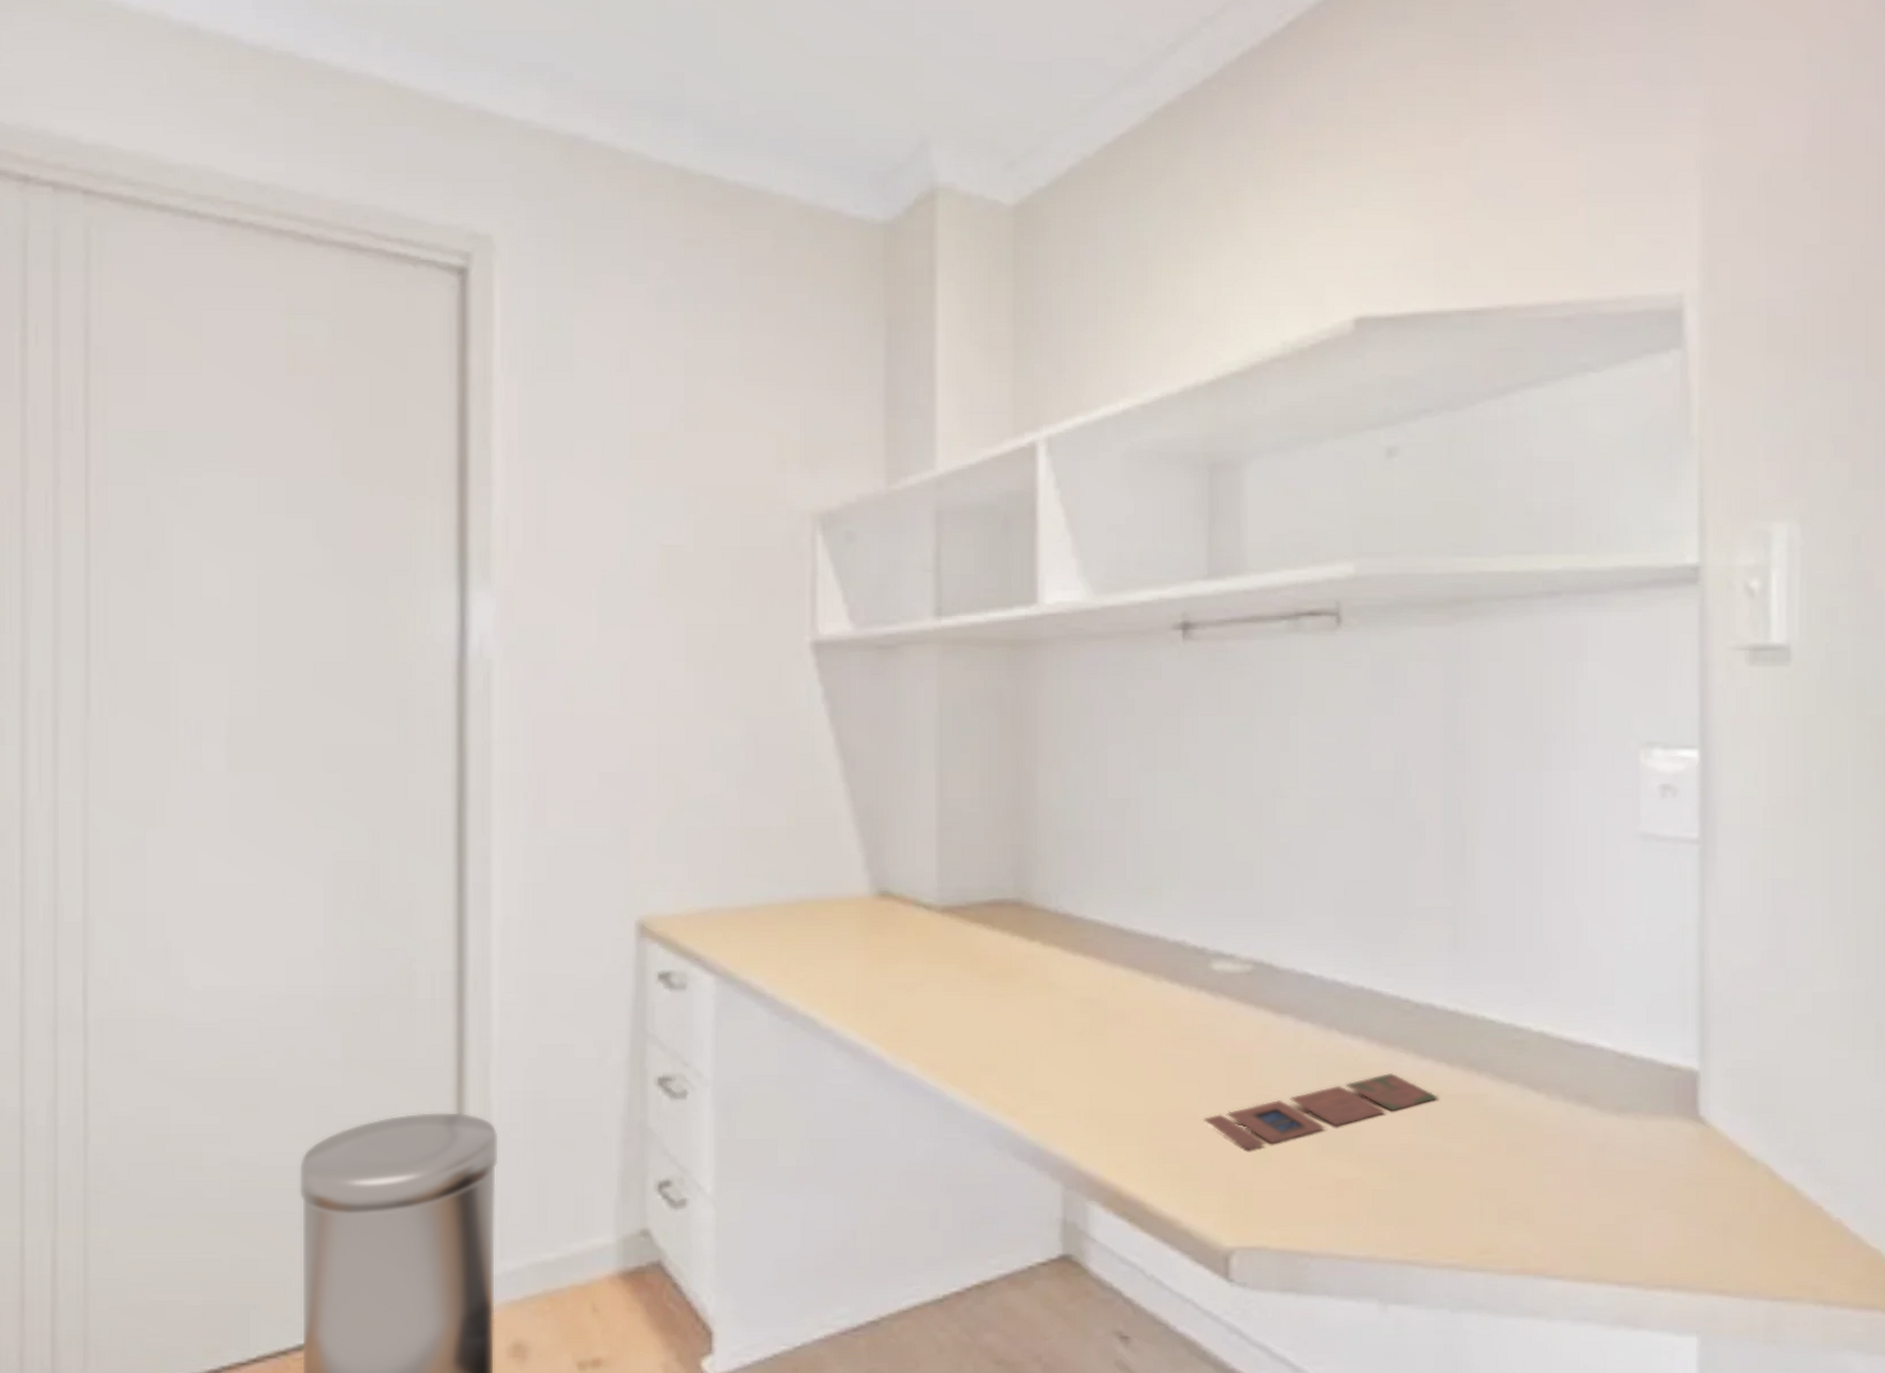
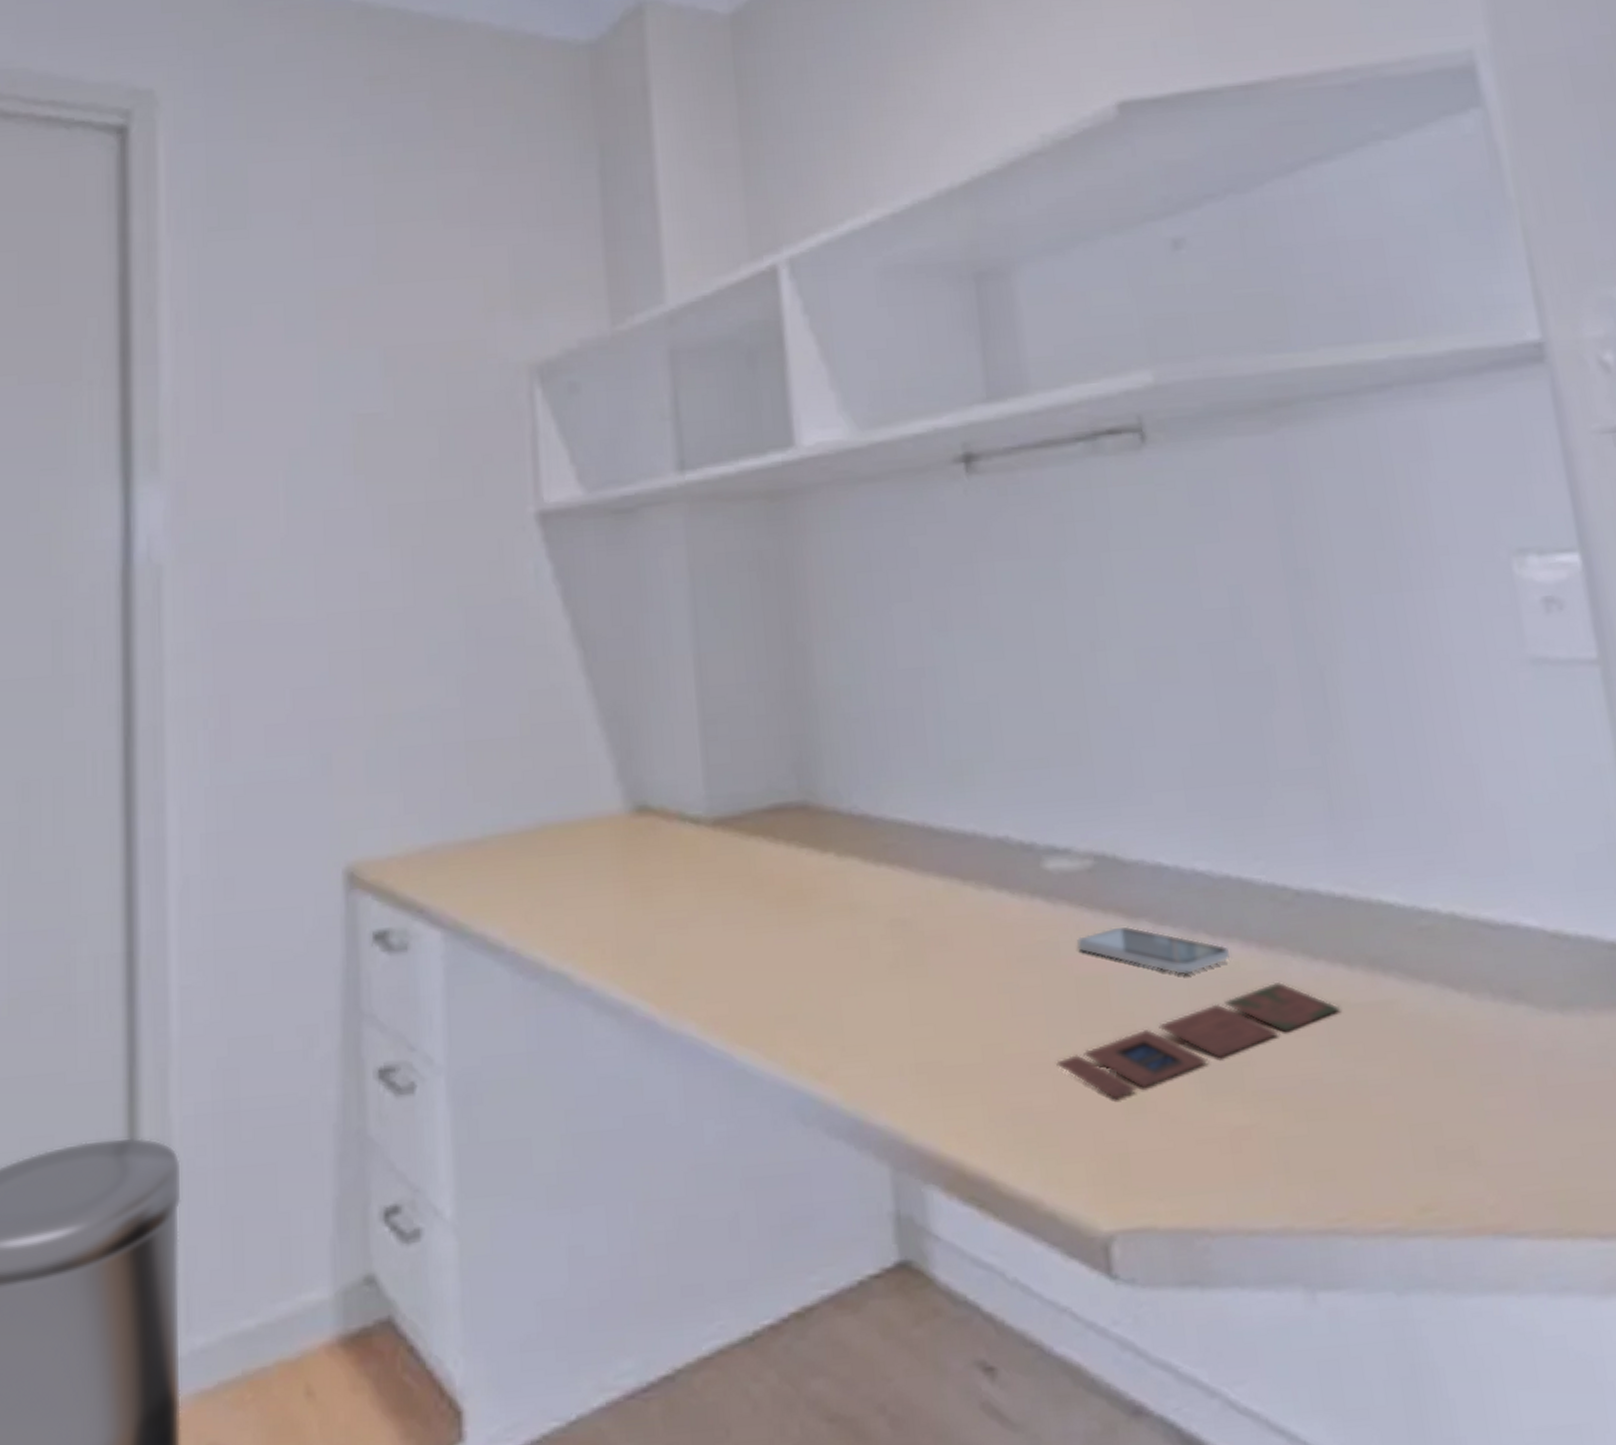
smartphone: none [1232,1019,1354,1061] -> present [1077,926,1230,975]

